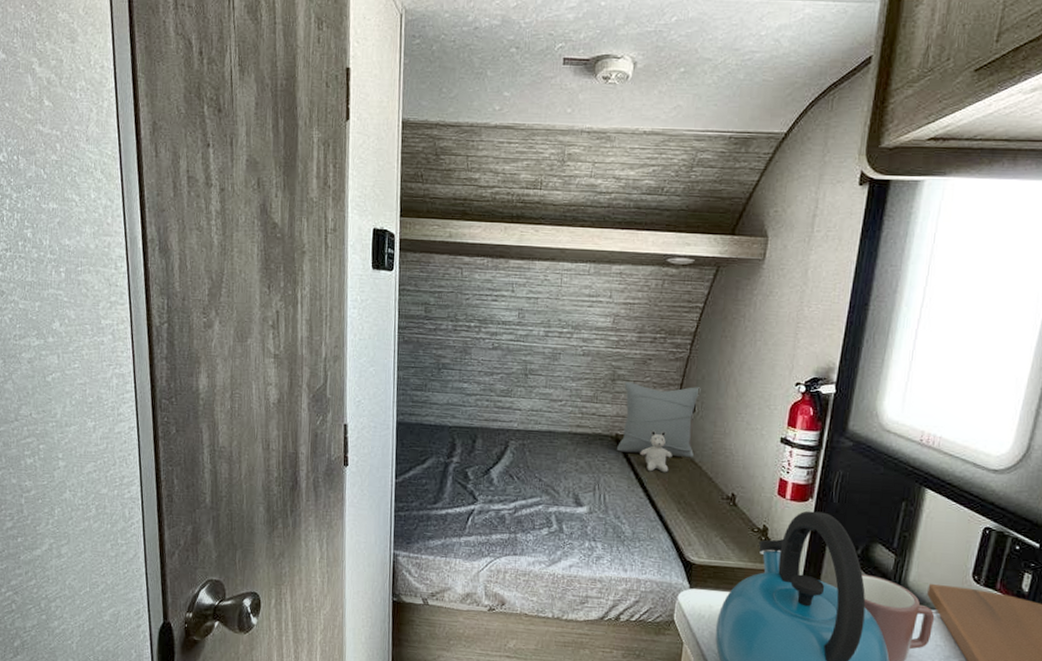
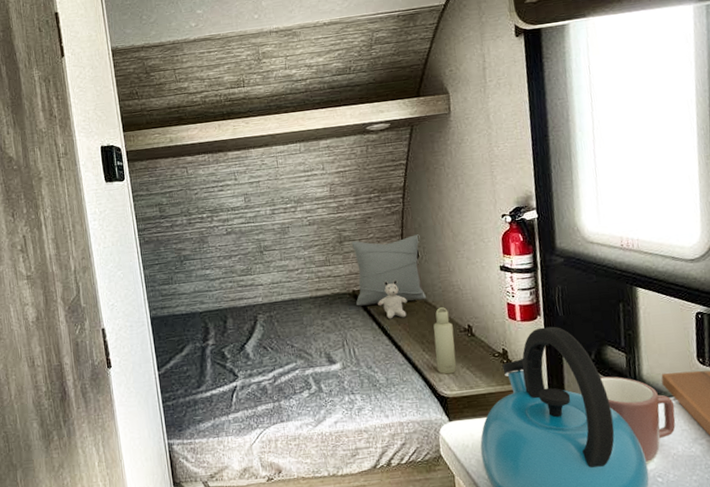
bottle: none [688,469,716,541] -> present [433,307,457,375]

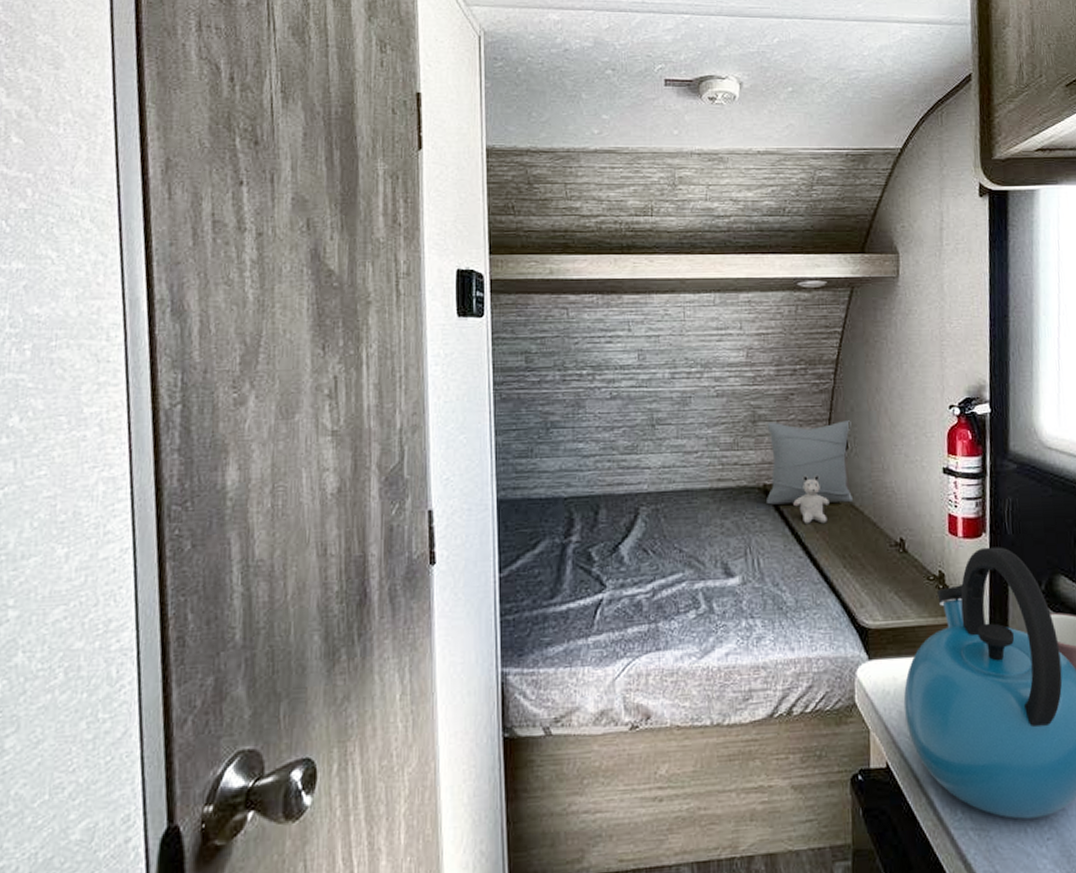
bottle: present [433,307,457,375] -> none [858,514,883,599]

